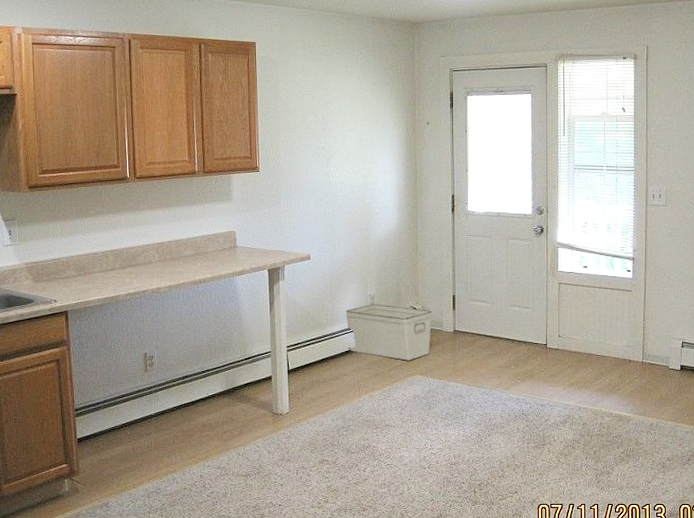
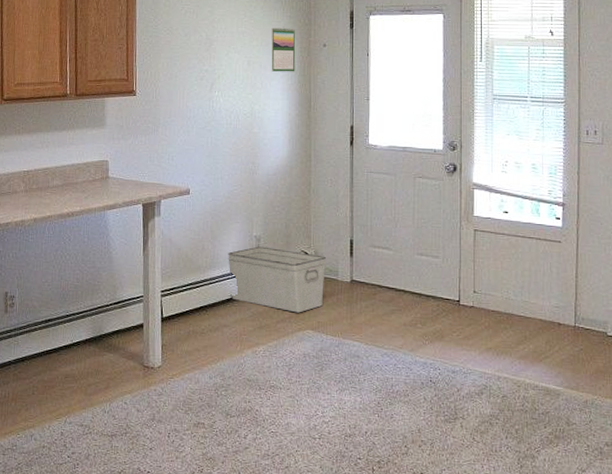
calendar: none [380,107,403,148] -> present [271,26,296,72]

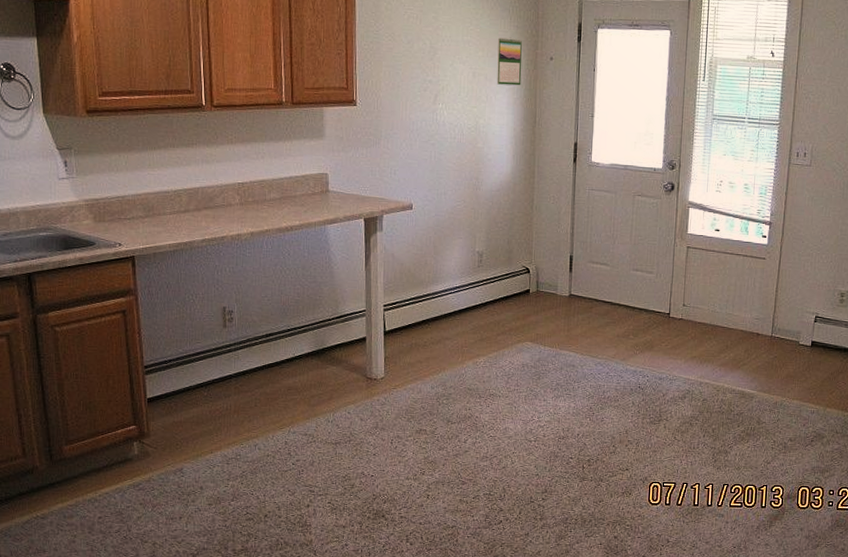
storage bin: present [228,246,326,313] -> none [450,262,546,326]

